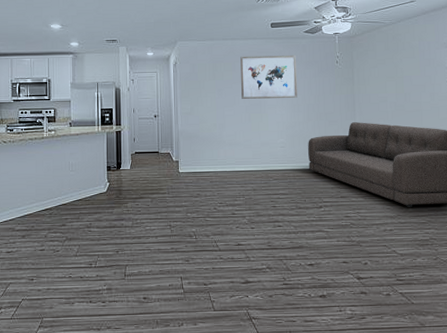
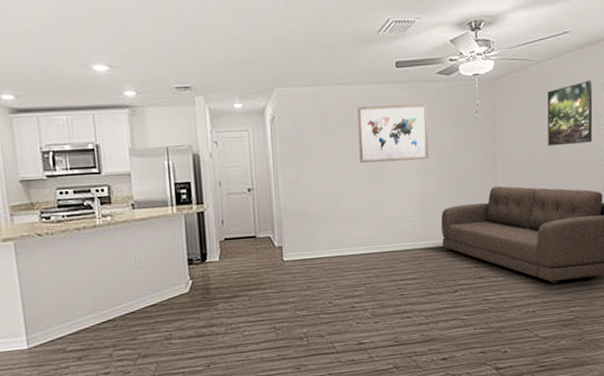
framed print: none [398,38,439,91] -> present [547,79,593,146]

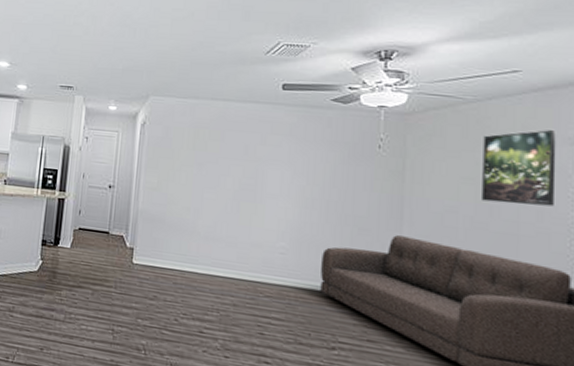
wall art: present [357,103,429,163] -> none [229,123,316,189]

